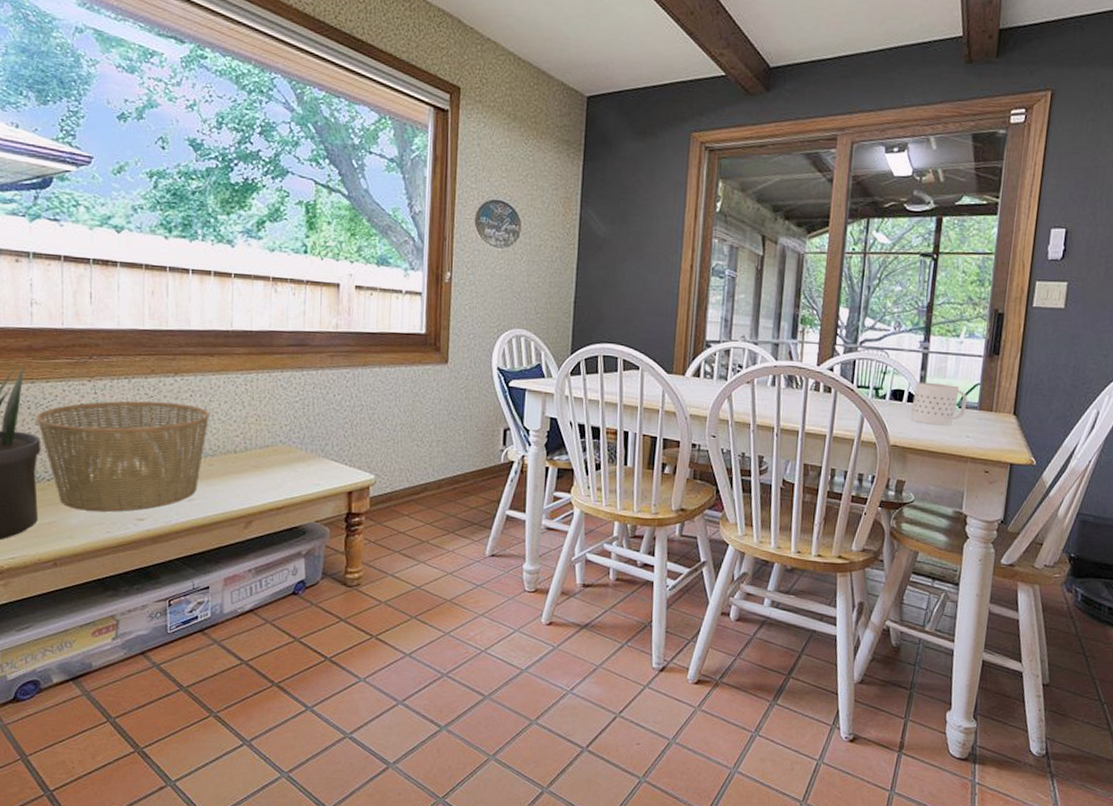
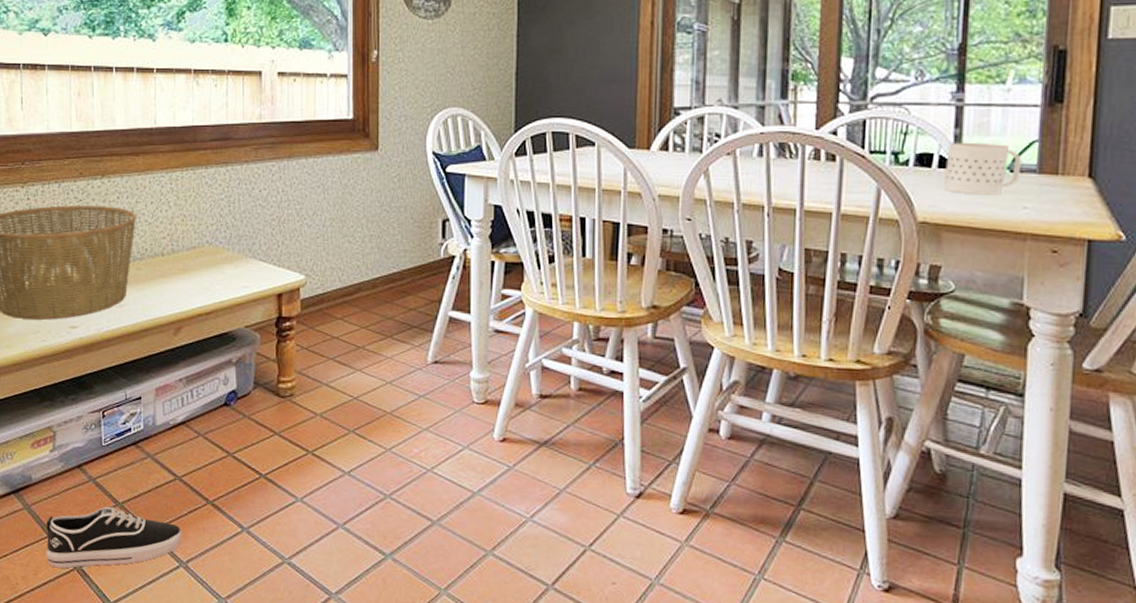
shoe: none [105,691,246,751] -> present [46,506,181,569]

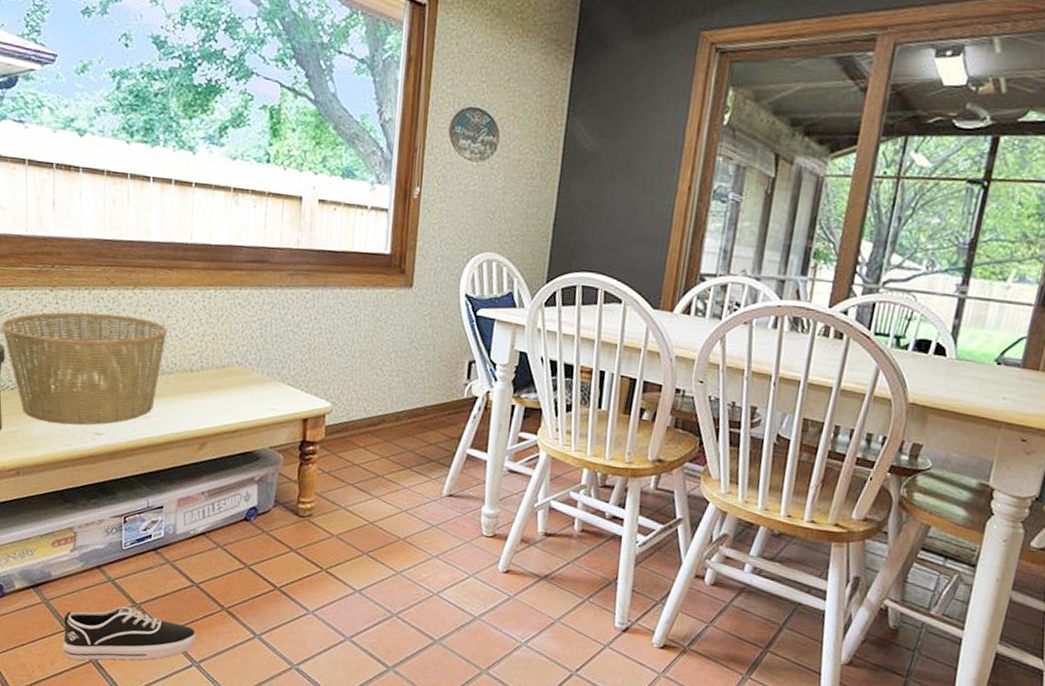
mug: present [944,142,1022,196] -> none [936,331,1010,385]

